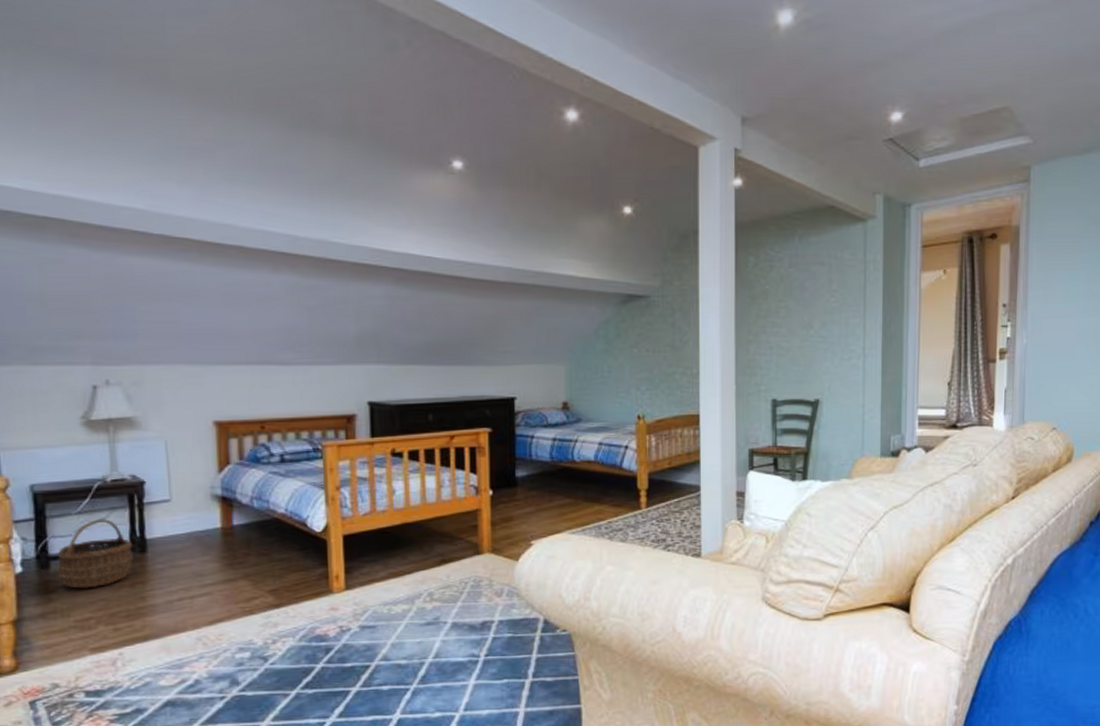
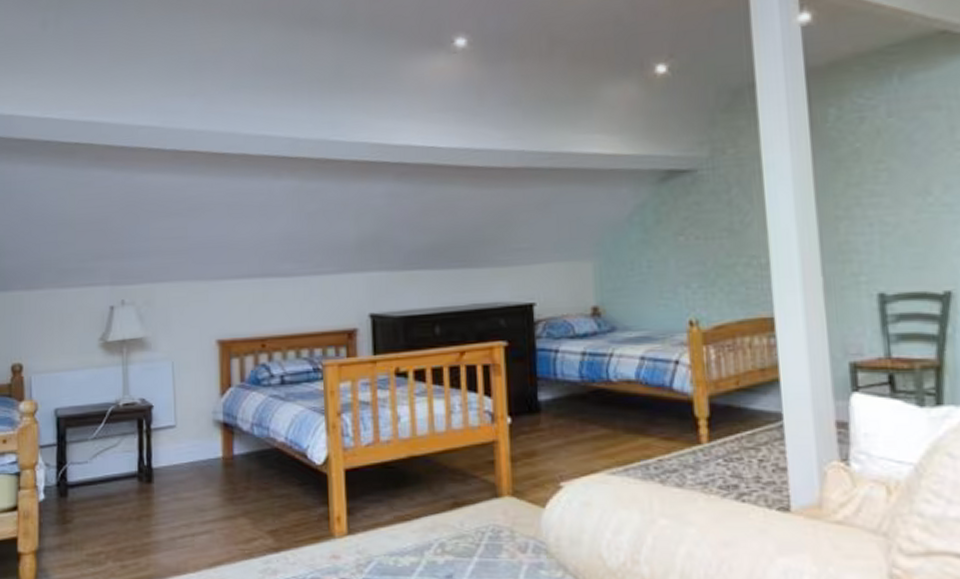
wicker basket: present [58,519,133,589] -> none [74,445,140,520]

